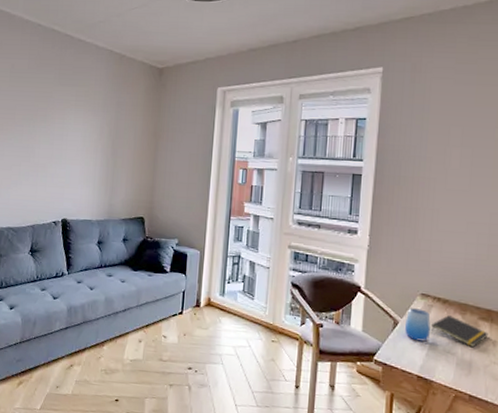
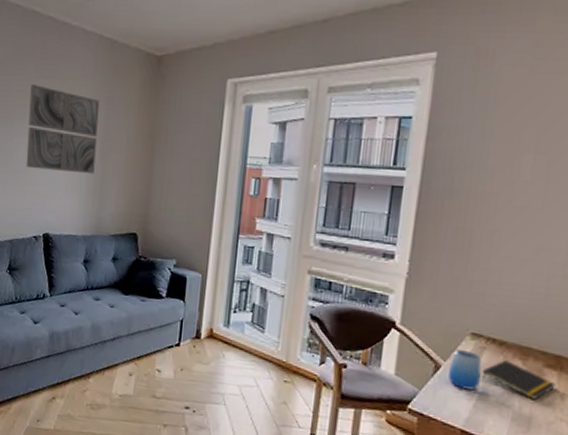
wall art: none [46,91,110,167] -> present [26,85,100,174]

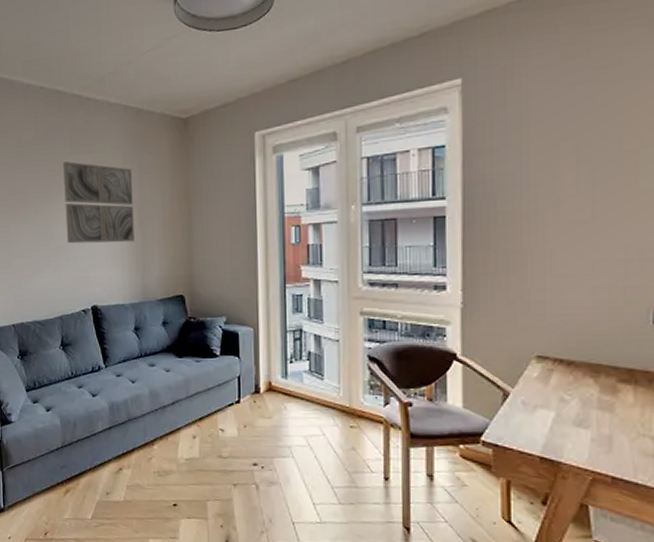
cup: present [447,349,482,391] -> none [517,375,552,415]
notepad: present [481,360,556,401] -> none [554,380,633,418]

